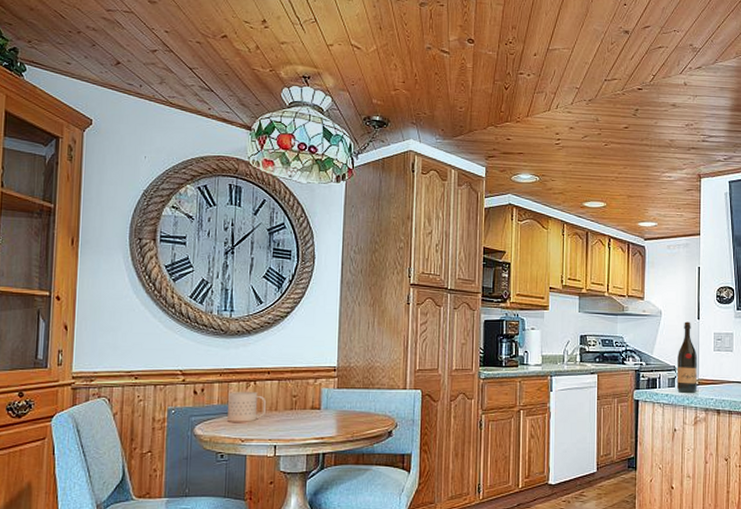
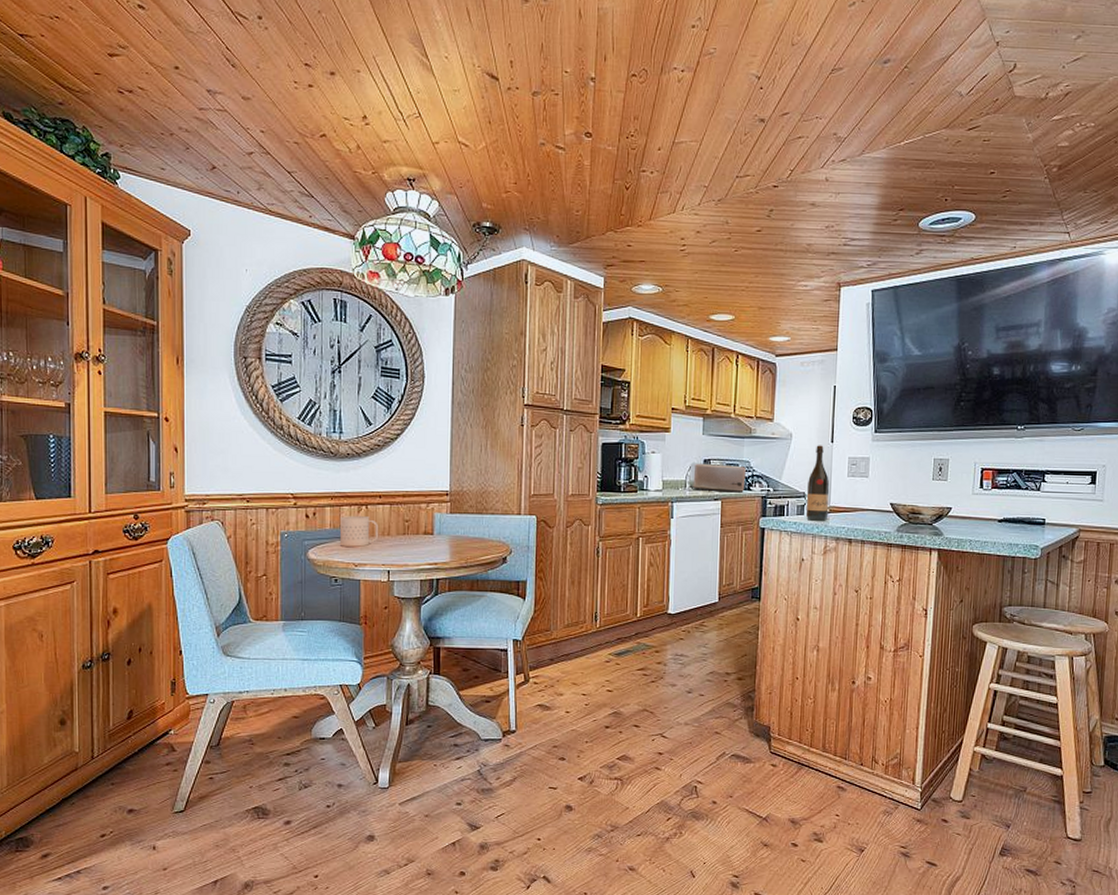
toaster: none [567,338,620,367] -> present [689,463,746,493]

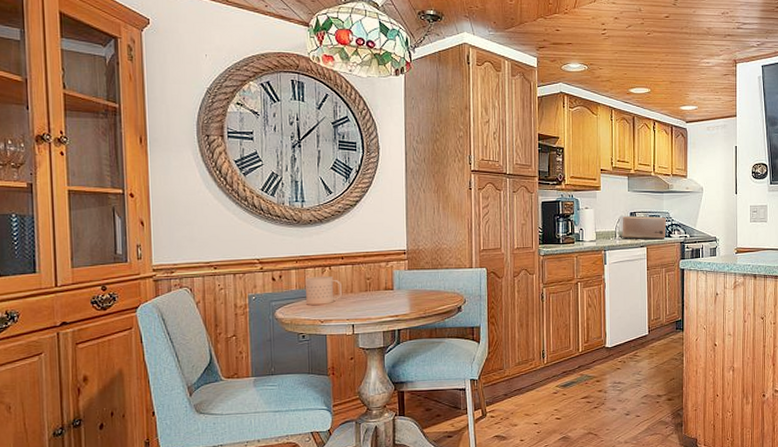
wine bottle: present [806,445,830,522] -> none [718,196,736,262]

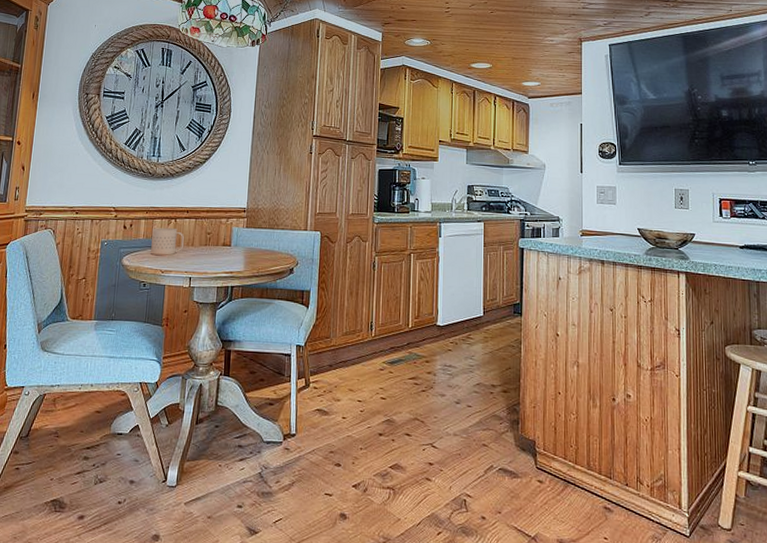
toaster: present [618,215,666,240] -> none [455,188,505,216]

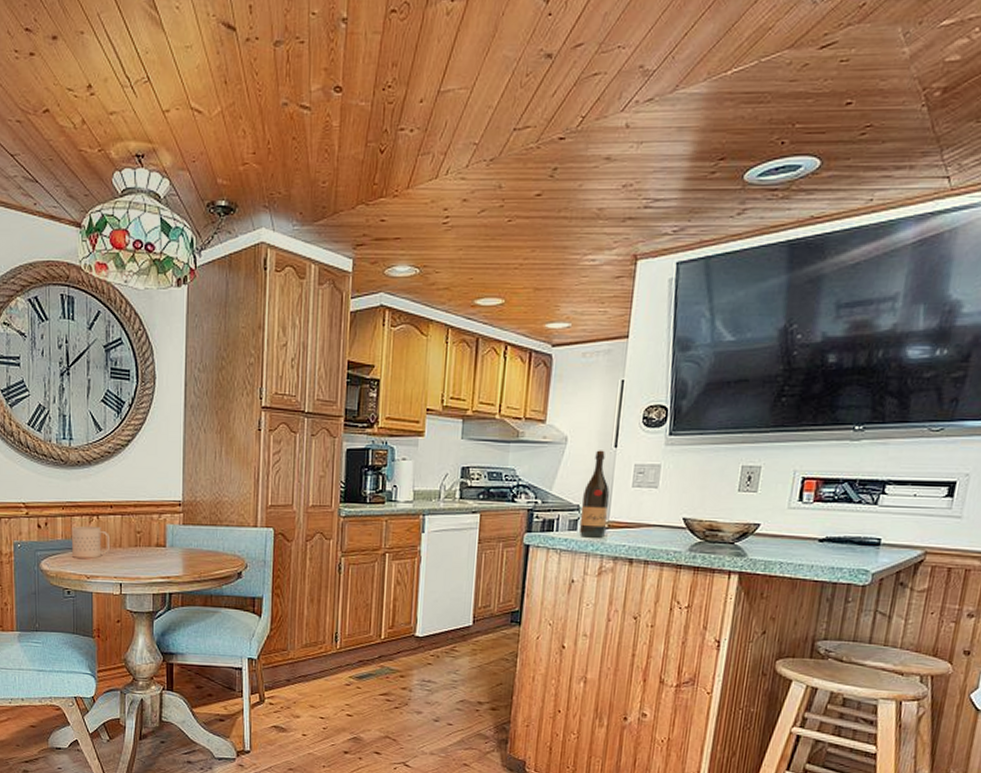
wine bottle: none [561,175,582,244] -> present [579,450,610,539]

